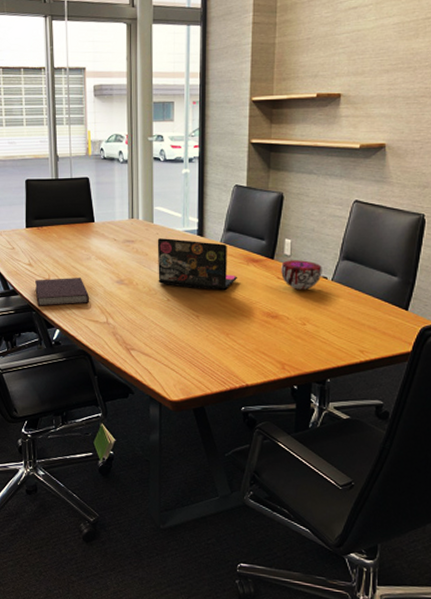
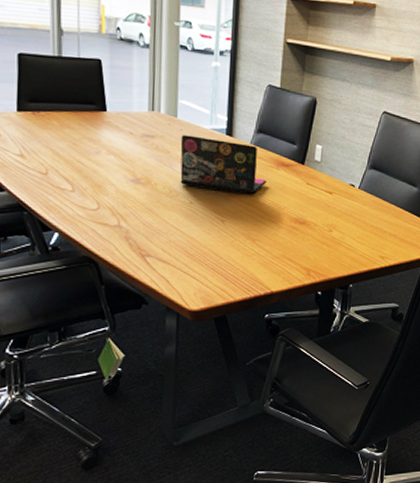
notebook: present [35,277,90,306] -> none [28,173,99,206]
decorative bowl: present [281,260,322,290] -> none [311,166,350,197]

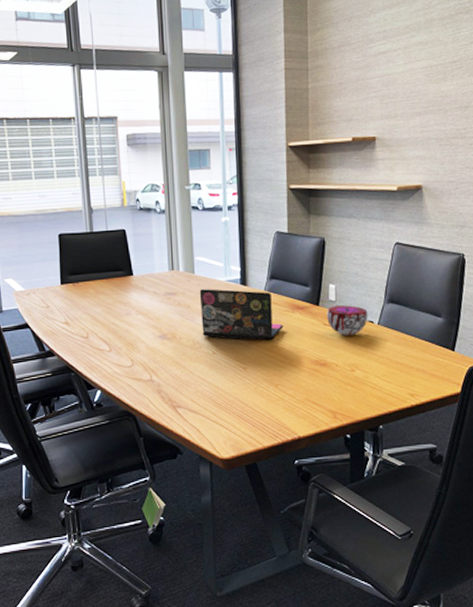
decorative bowl: none [311,166,350,197] -> present [327,305,368,335]

